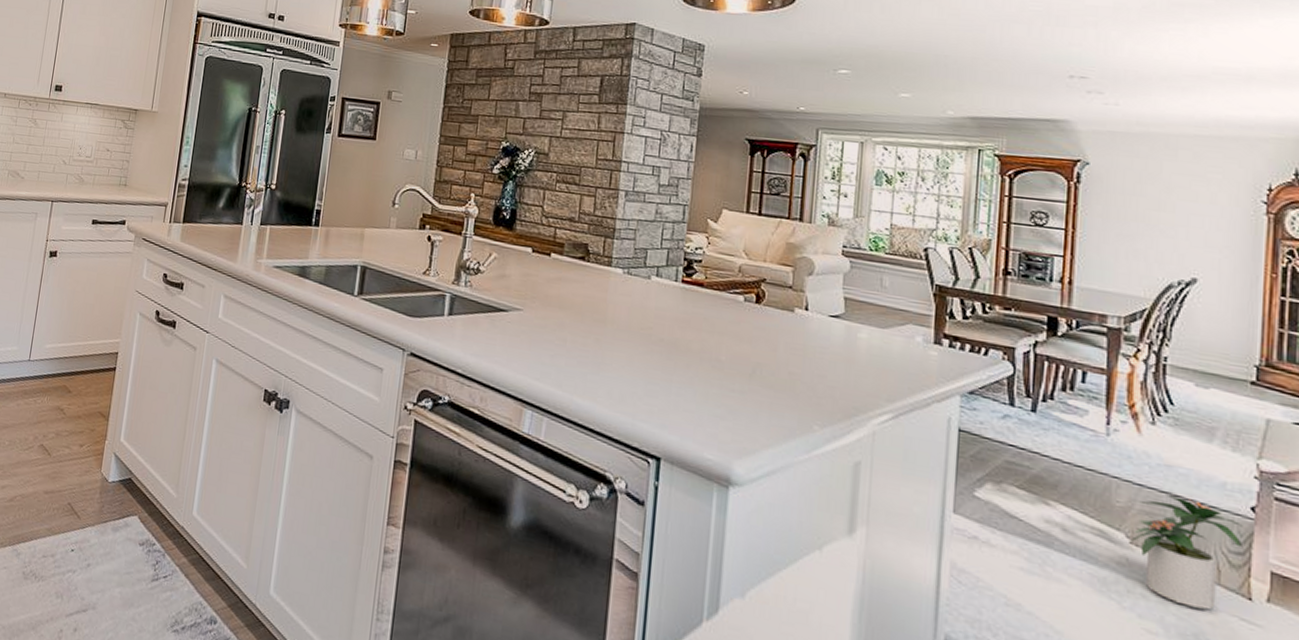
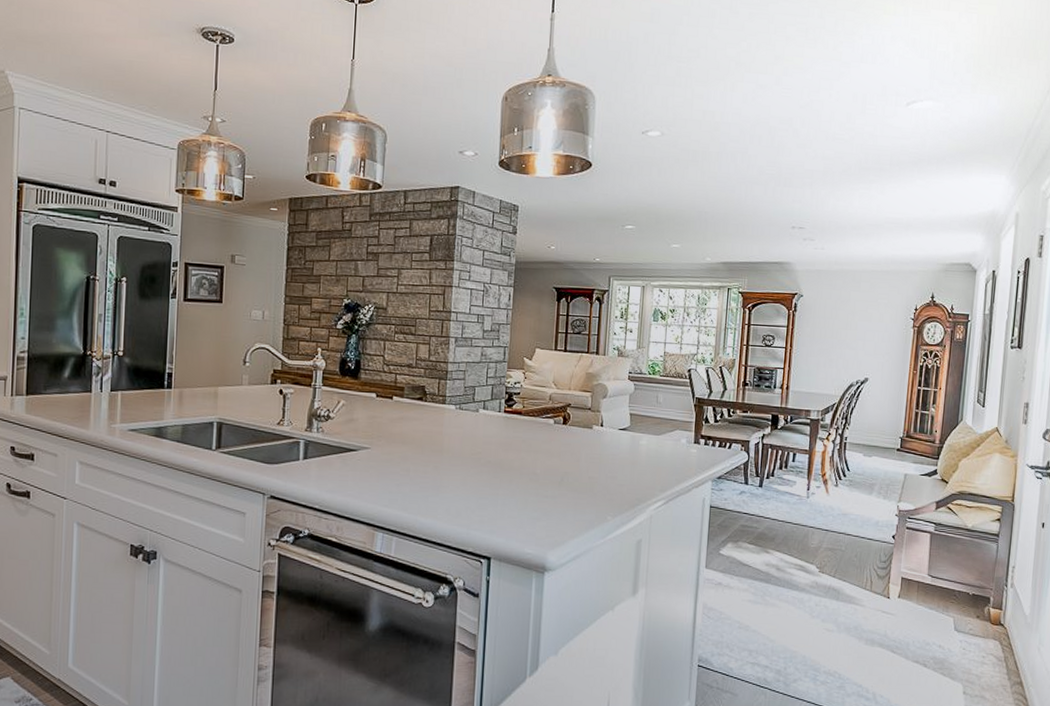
potted plant: present [1129,493,1243,610] -> none [818,534,887,609]

